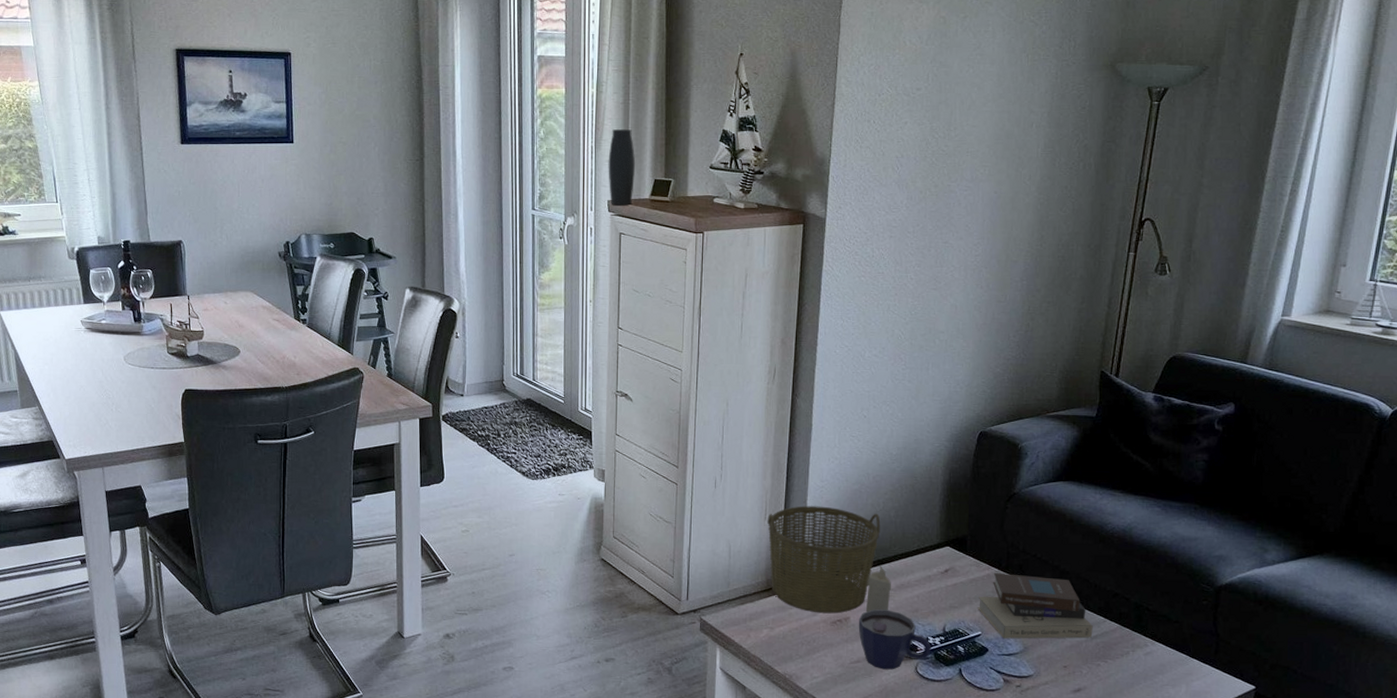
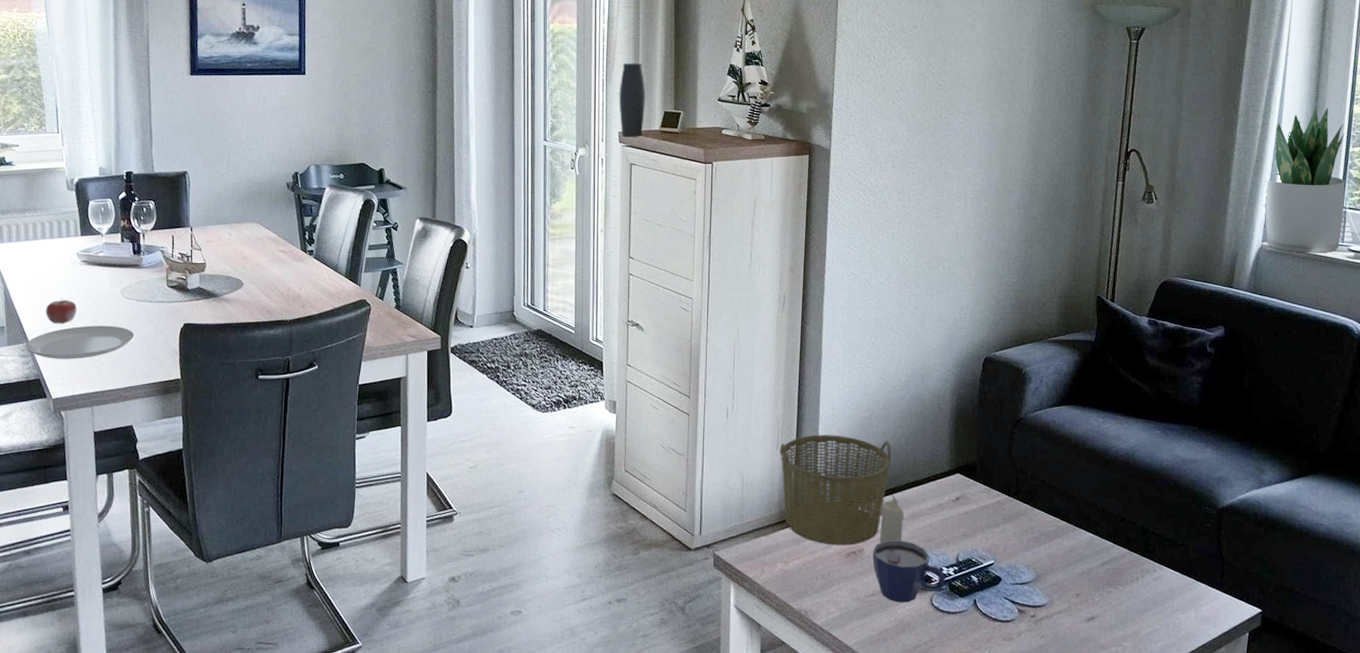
plate: none [38,390,139,422] -> present [25,325,134,359]
fruit: none [54,363,84,388] -> present [45,298,78,324]
books: present [977,572,1093,639] -> none [989,499,1103,567]
planter: none [1286,174,1382,329] -> present [1264,108,1345,253]

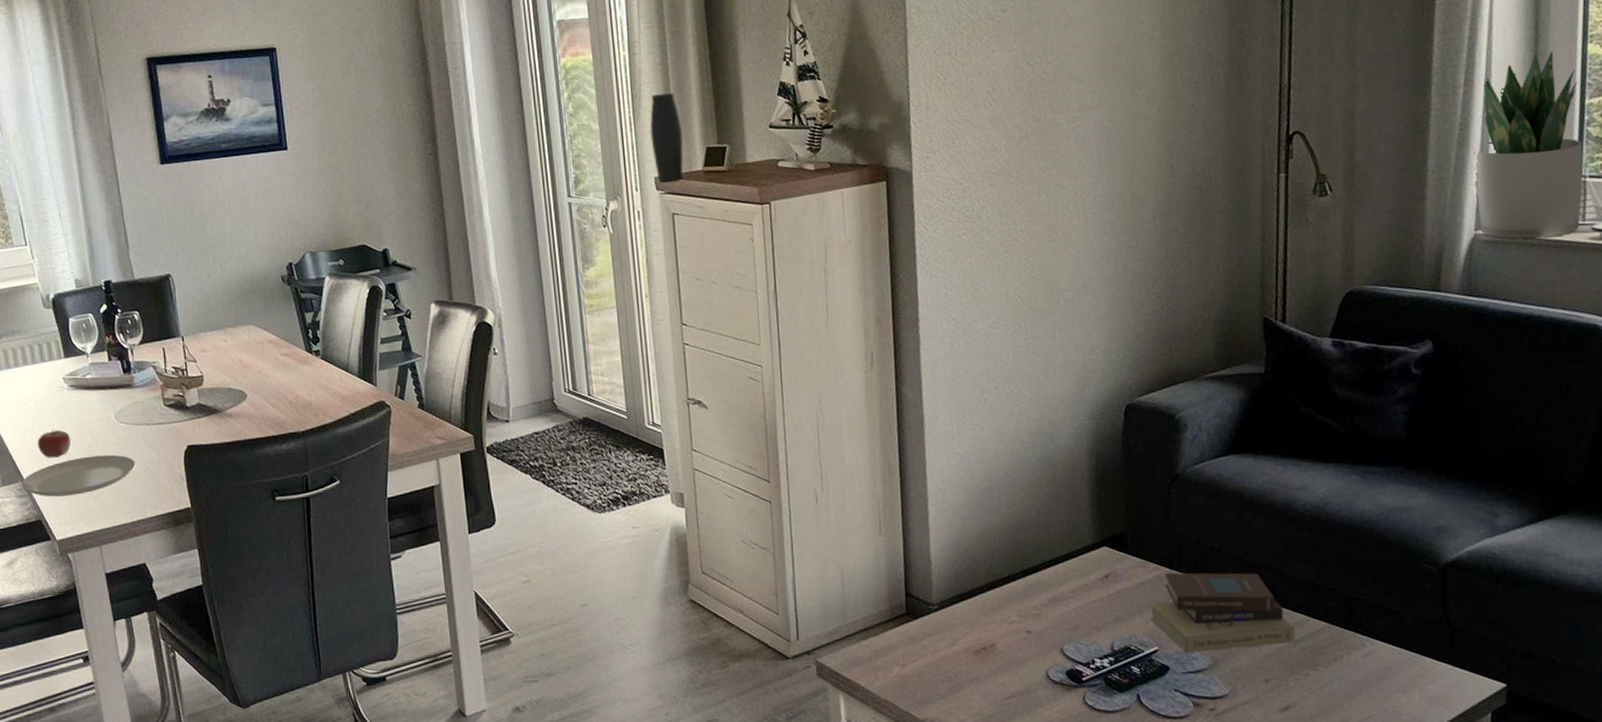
basket: present [780,434,892,546] -> none [883,512,1021,642]
cup: present [872,540,946,603] -> none [1006,630,1100,704]
candle: present [879,494,904,543] -> none [1011,577,1042,636]
books: none [989,499,1103,567] -> present [1150,572,1296,653]

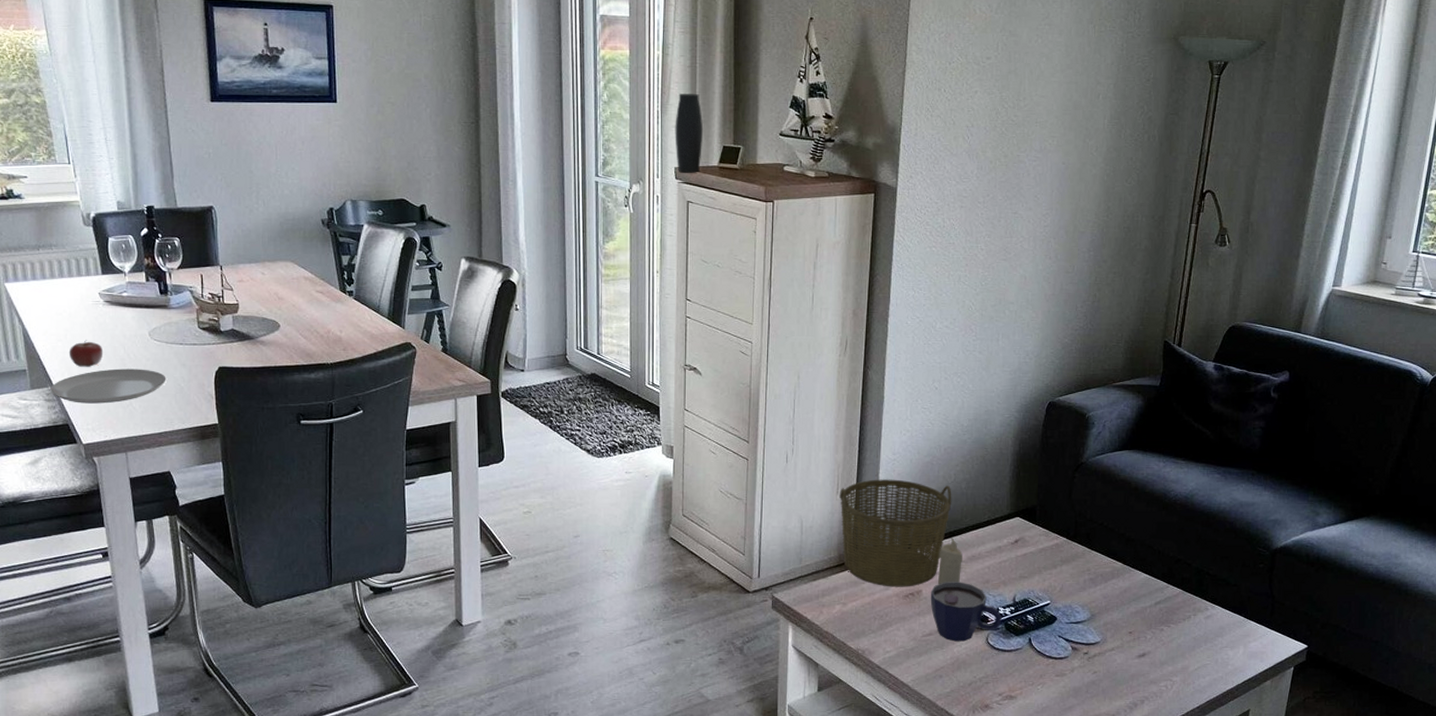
basket: none [883,512,1021,642] -> present [840,479,952,587]
cup: none [1006,630,1100,704] -> present [930,582,1002,642]
candle: none [1011,577,1042,636] -> present [937,537,962,585]
books: present [1150,572,1296,653] -> none [1046,541,1157,607]
planter: present [1473,51,1583,240] -> none [1337,148,1424,298]

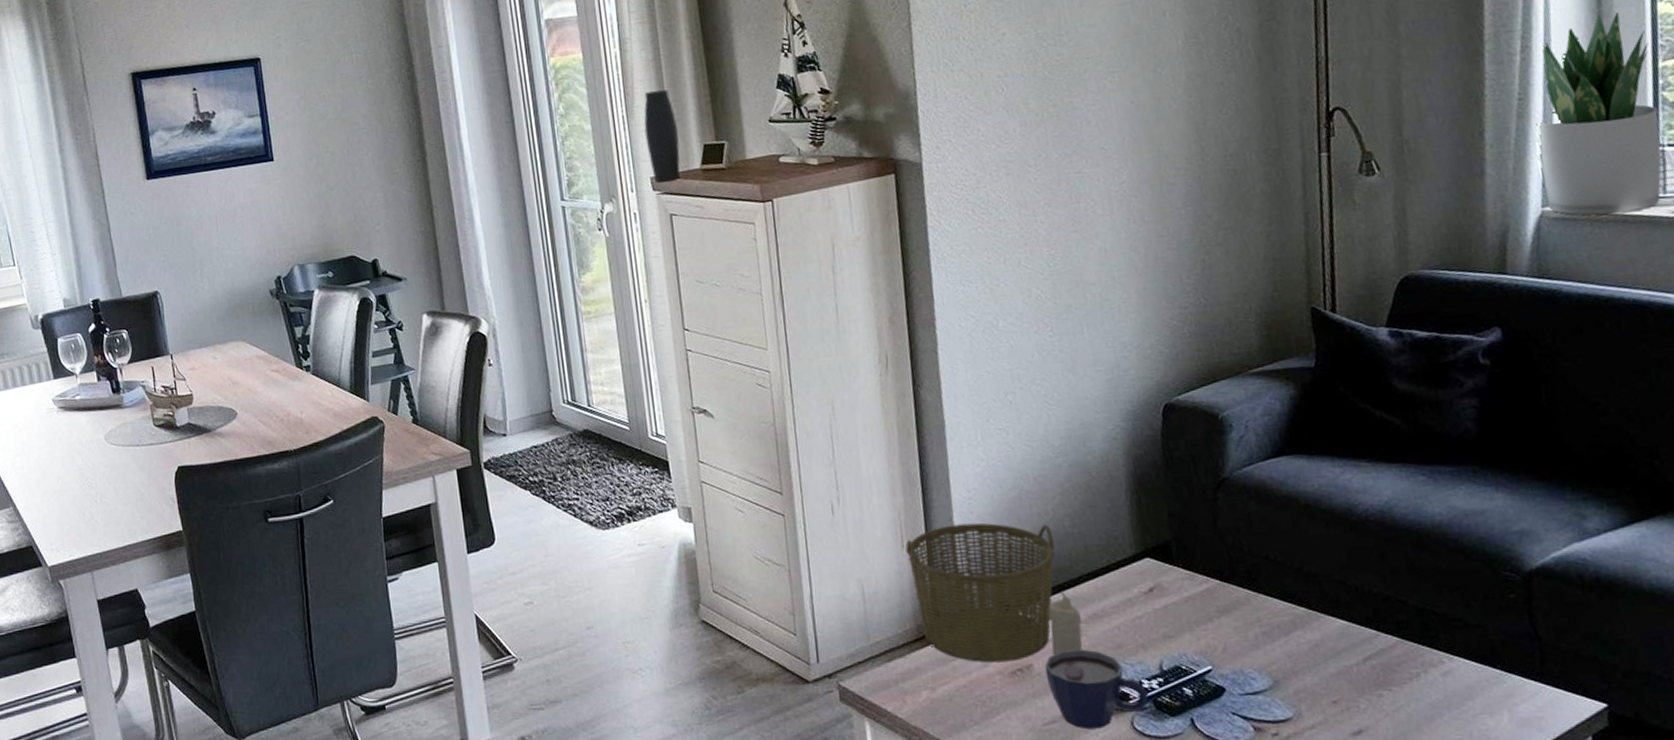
plate: present [50,368,166,404] -> none [12,477,126,522]
fruit: present [68,340,104,367] -> none [27,451,62,482]
planter: none [1337,148,1424,298] -> present [1536,12,1662,216]

